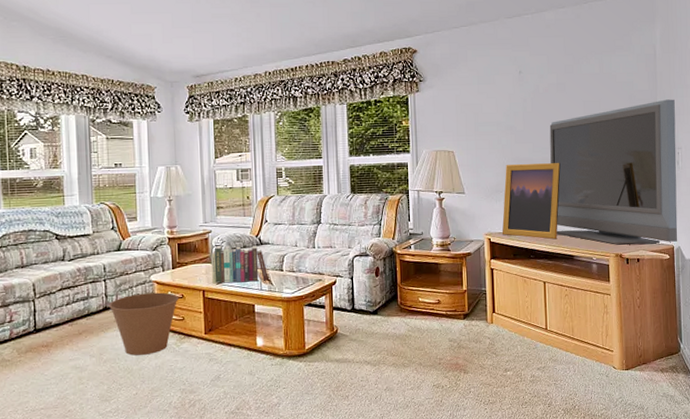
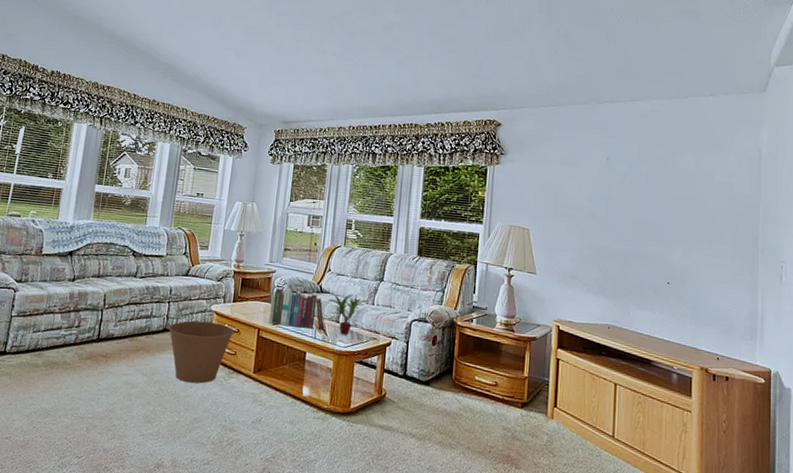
potted plant: none [269,241,309,282] -> present [328,294,369,336]
picture frame: present [502,163,561,240] -> none [572,251,644,339]
television: present [549,99,678,245] -> none [633,207,781,366]

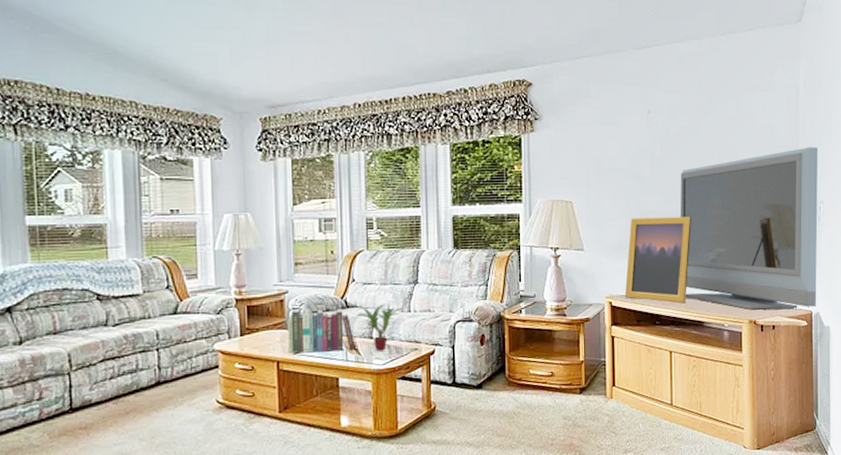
basket: present [168,321,234,384] -> none [163,363,248,439]
picture frame: none [572,251,644,339] -> present [624,217,691,304]
television: none [633,207,781,366] -> present [680,147,818,310]

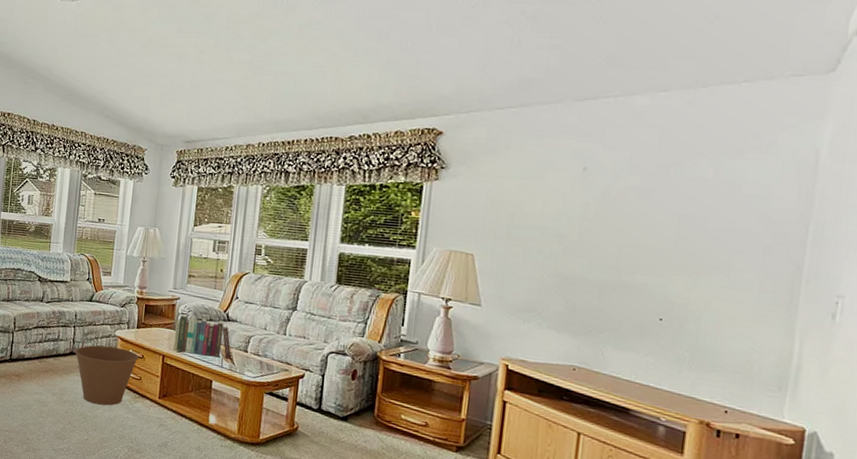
basket: none [163,363,248,439] -> present [75,345,139,406]
potted plant: present [356,304,404,352] -> none [235,323,280,366]
picture frame: present [624,217,691,304] -> none [525,280,629,384]
television: present [680,147,818,310] -> none [607,225,843,424]

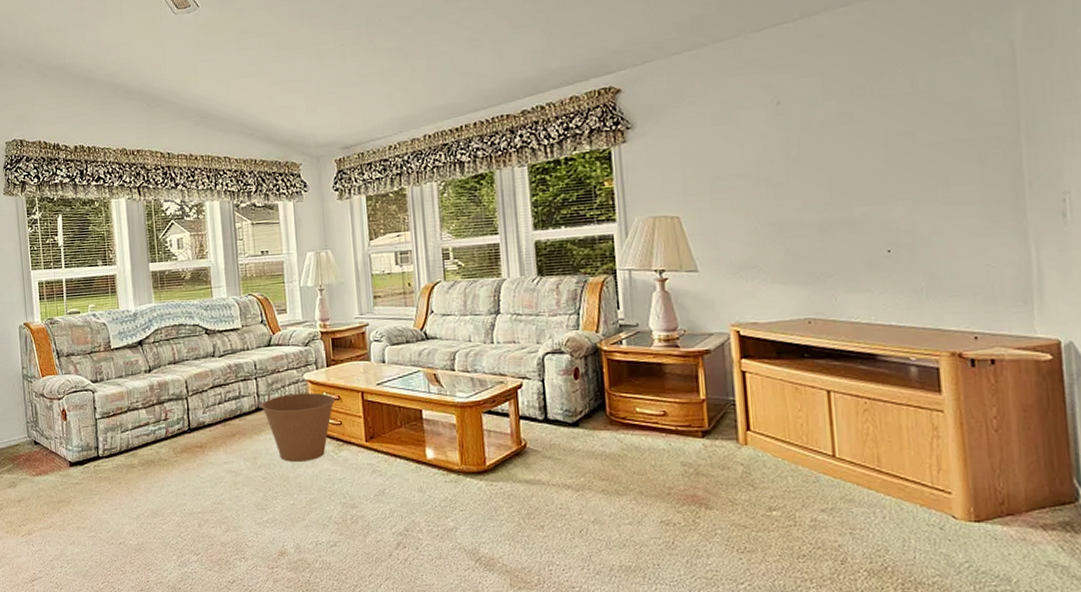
books: present [173,313,231,359] -> none [369,340,438,385]

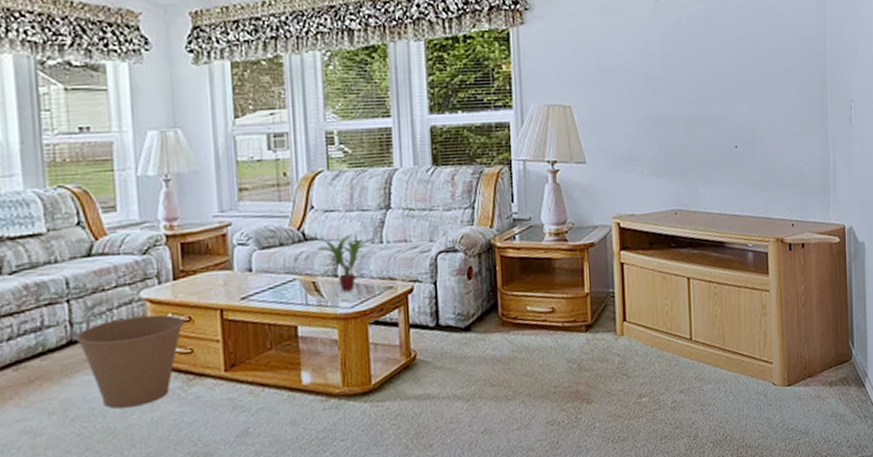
potted plant: none [436,335,486,384] -> present [316,234,375,292]

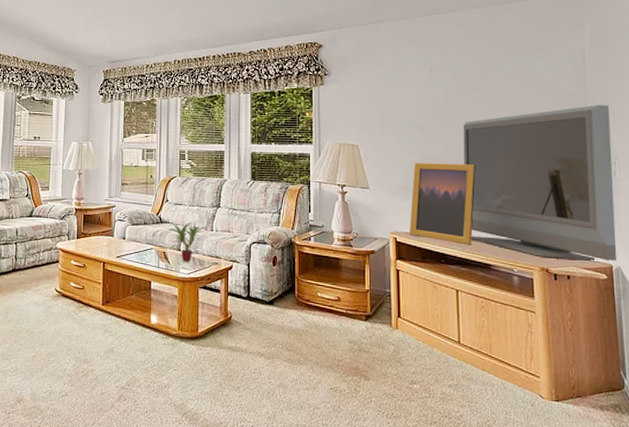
basket: present [76,314,184,409] -> none [18,259,80,319]
picture frame: none [634,121,709,222] -> present [409,163,476,245]
television: none [694,37,850,227] -> present [463,105,617,261]

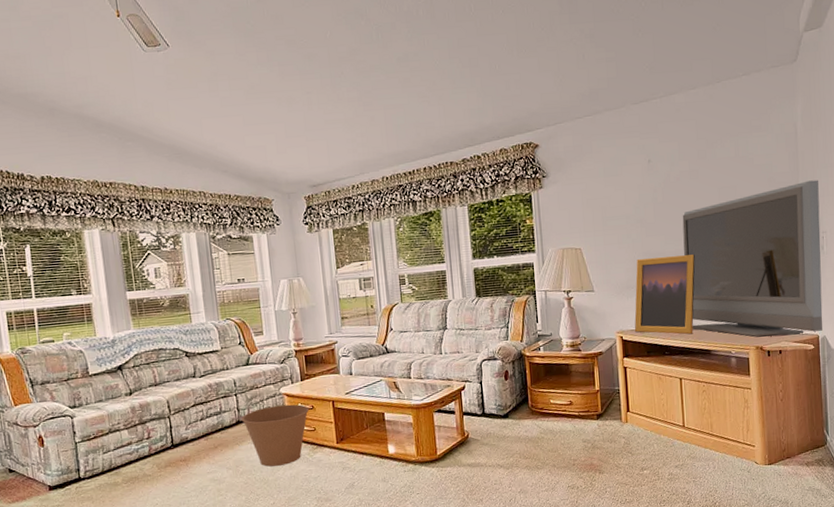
basket: none [18,259,80,319] -> present [241,404,309,467]
potted plant: present [168,222,207,262] -> none [395,348,436,389]

